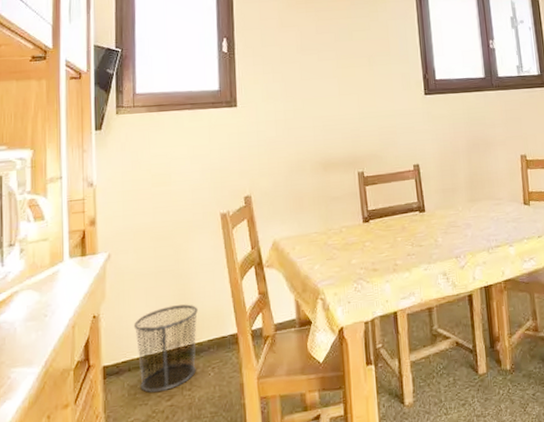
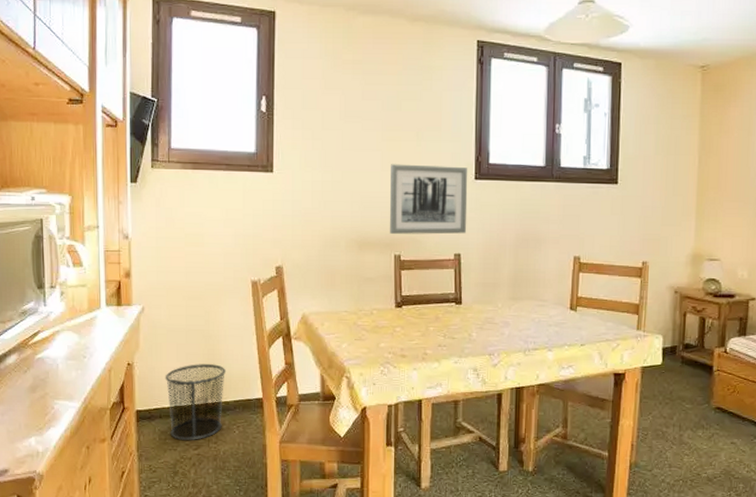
wall art: none [347,85,423,153] -> present [390,164,468,235]

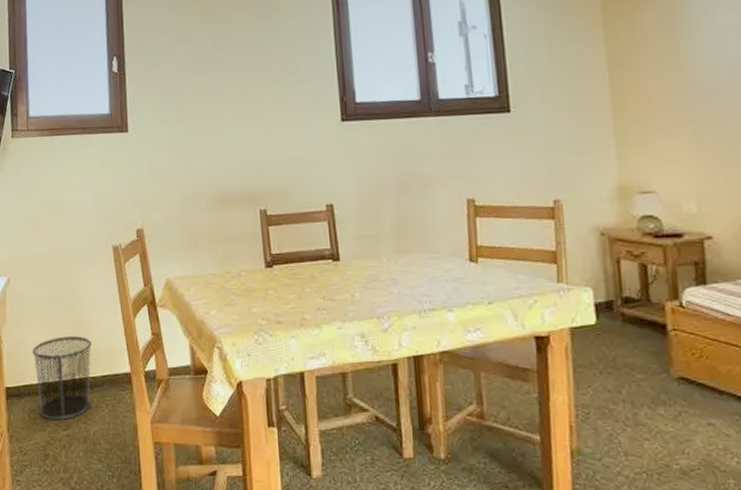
wall art: present [390,164,468,235] -> none [248,109,338,187]

